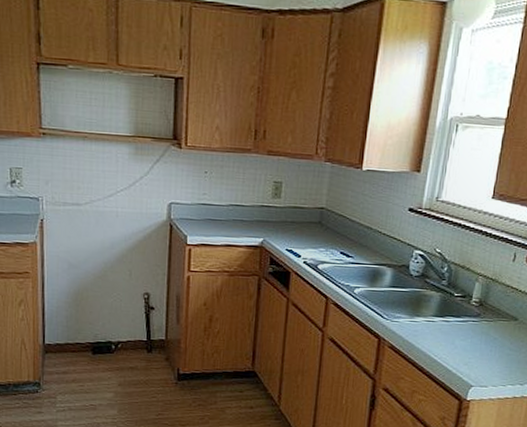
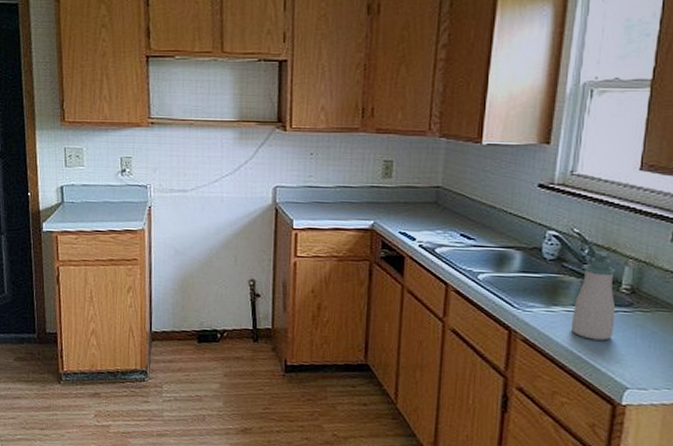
soap bottle: none [429,268,469,346] -> present [570,250,617,341]

